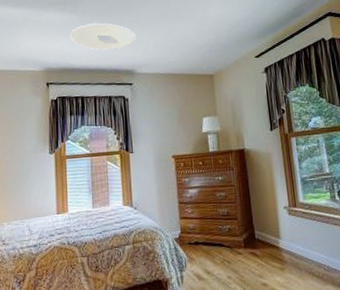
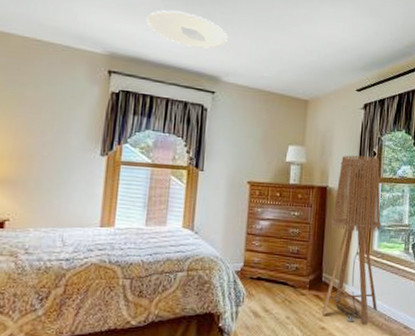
floor lamp: none [252,114,315,277] -> present [321,155,381,325]

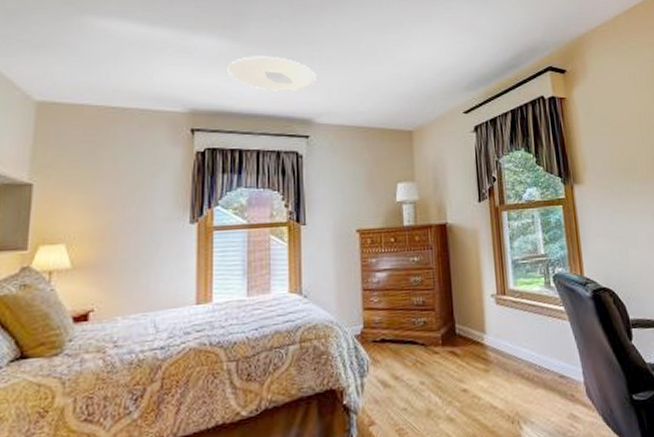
floor lamp: present [321,155,381,325] -> none [456,183,524,380]

